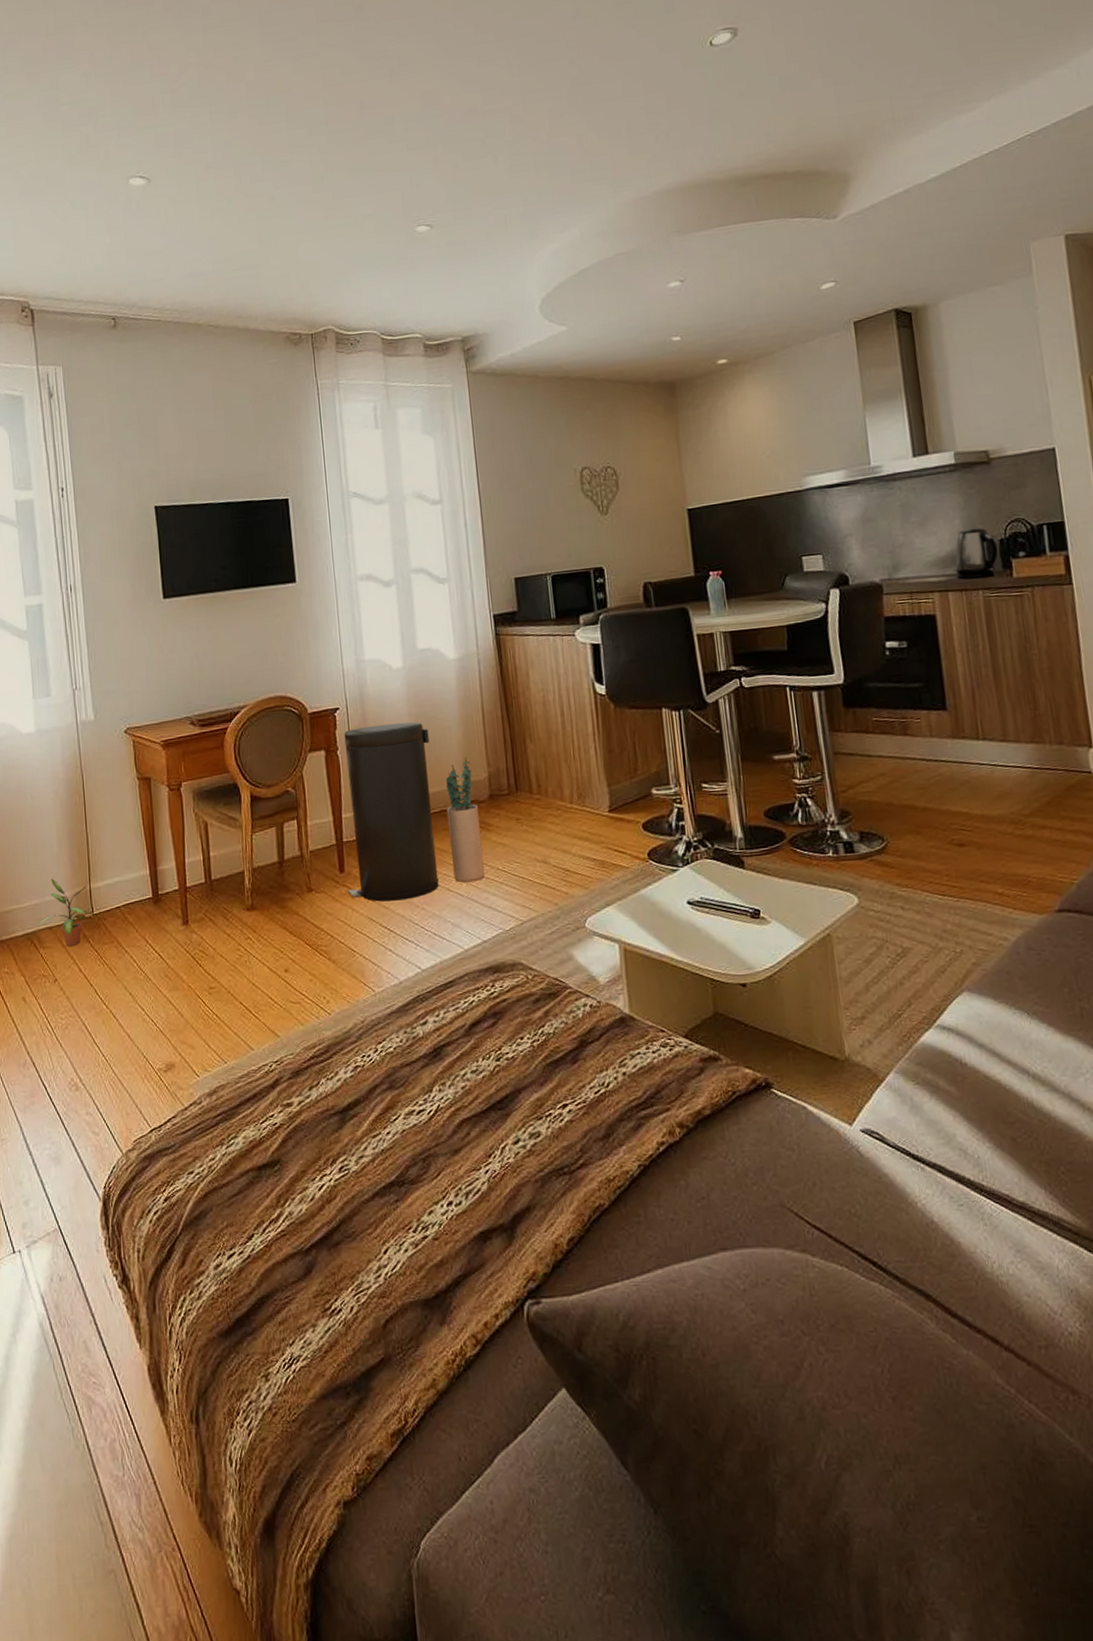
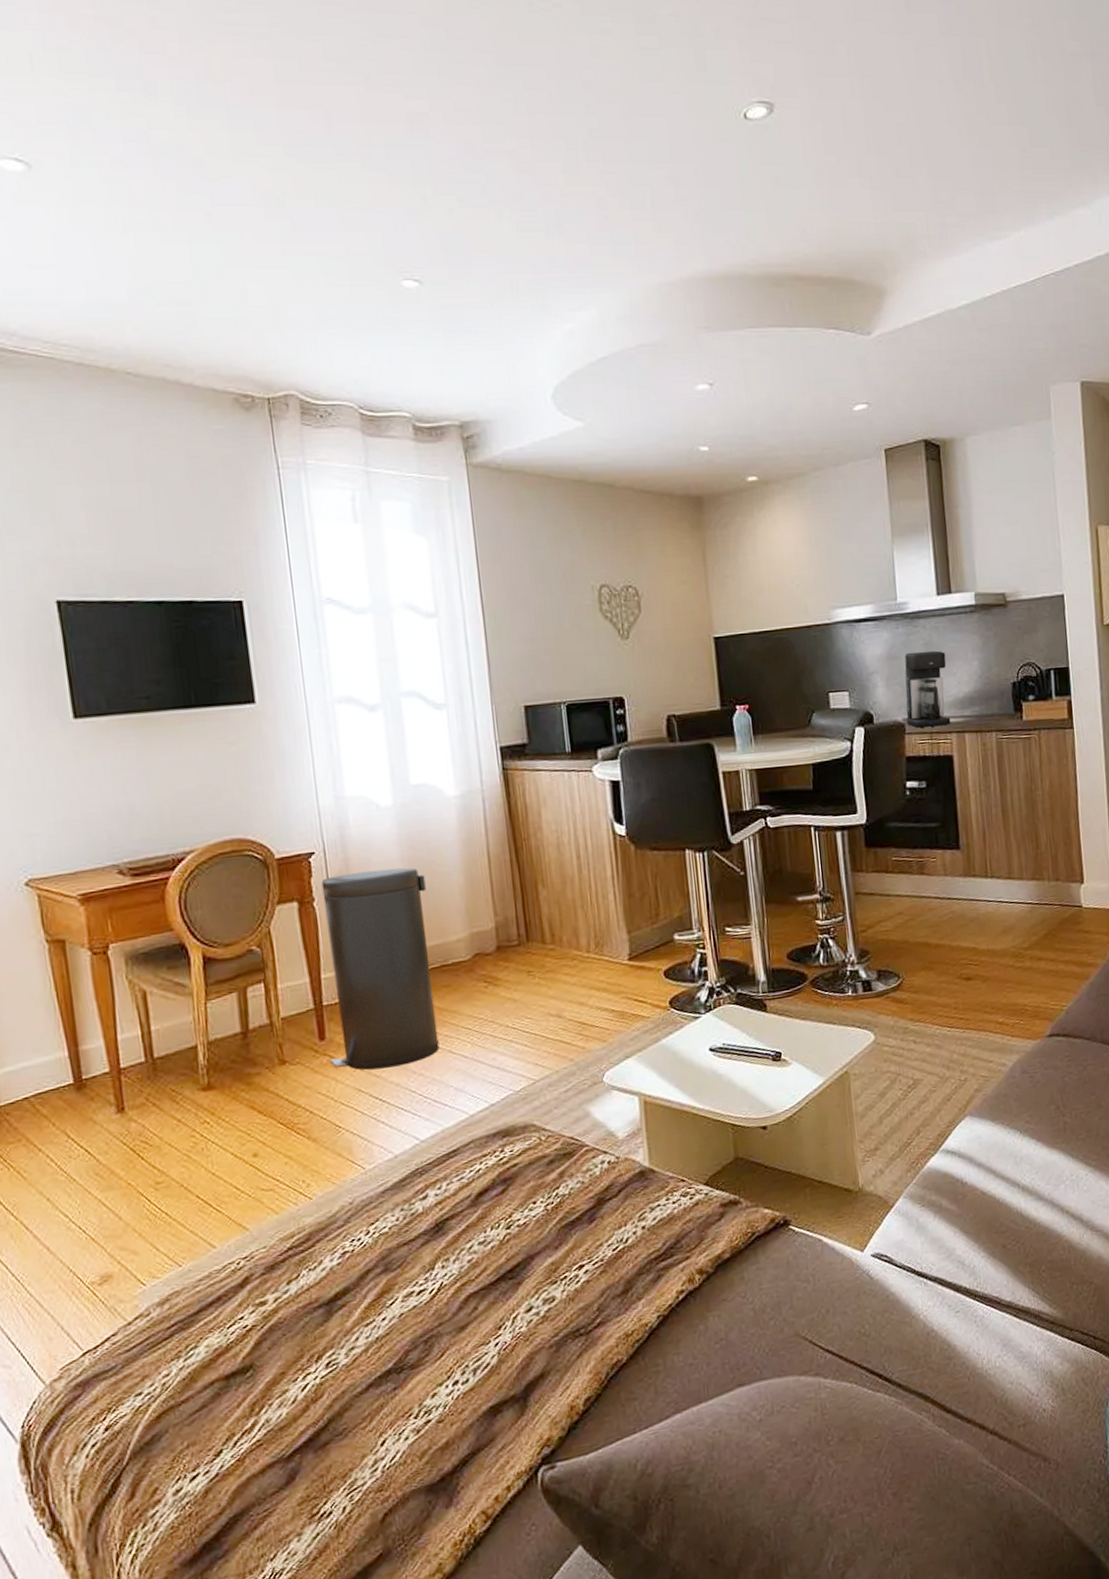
vase: present [446,757,485,883] -> none [446,905,493,1044]
coffee maker: none [880,511,933,588] -> present [904,650,951,728]
kettle: present [955,528,998,580] -> none [972,670,1011,722]

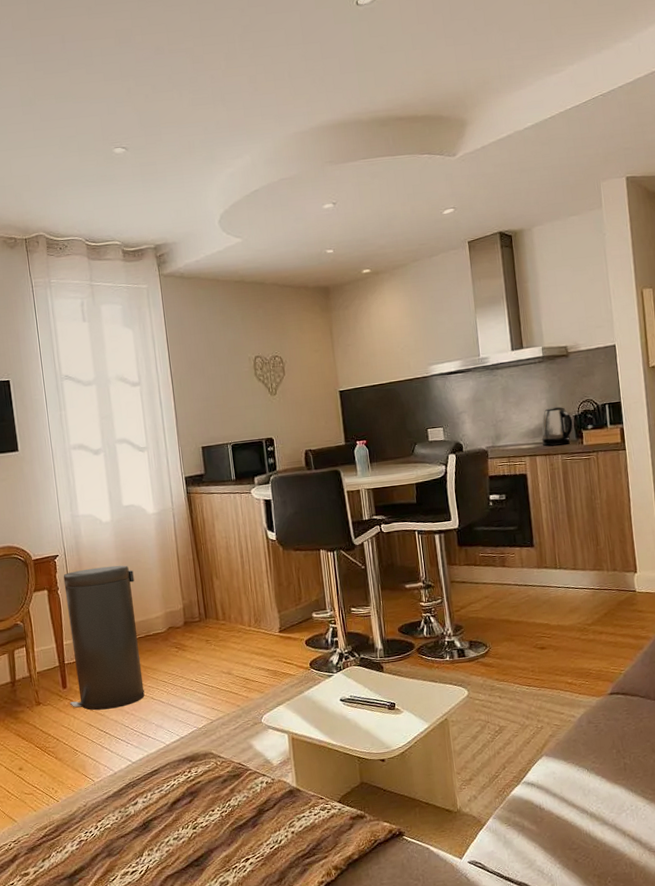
coffee maker: present [904,650,951,728] -> none [486,393,525,454]
kettle: none [972,670,1011,722] -> present [542,406,573,447]

